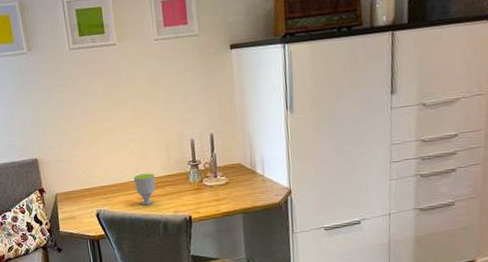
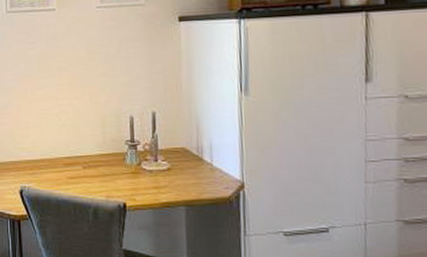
cup: present [133,173,156,205] -> none [63,150,88,186]

